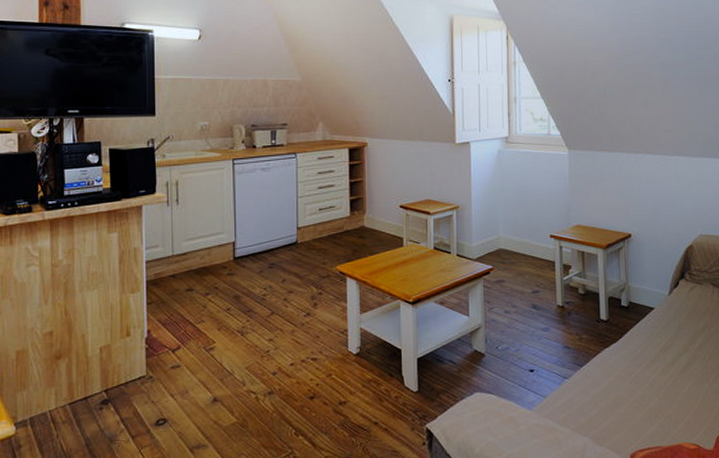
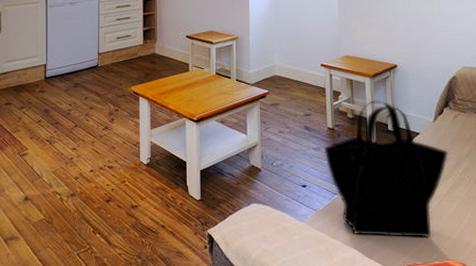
tote bag: none [553,273,684,421] -> present [324,100,449,237]

